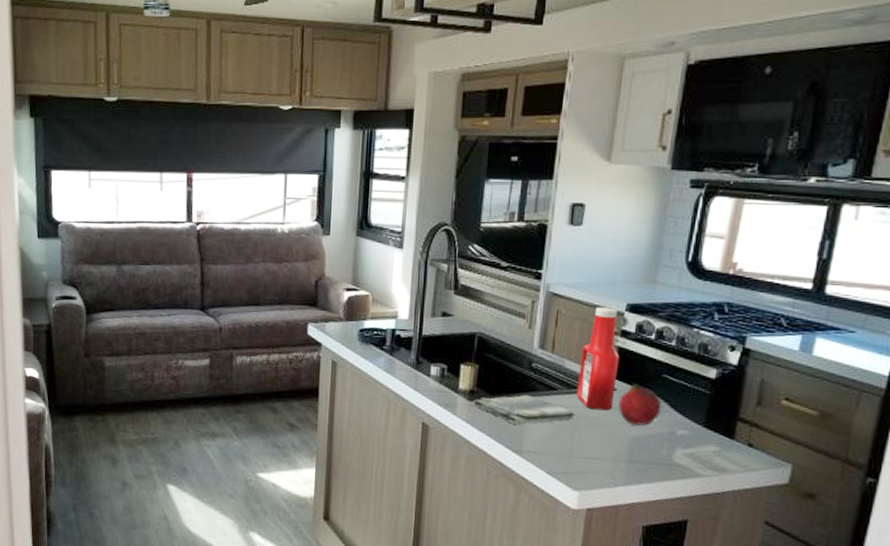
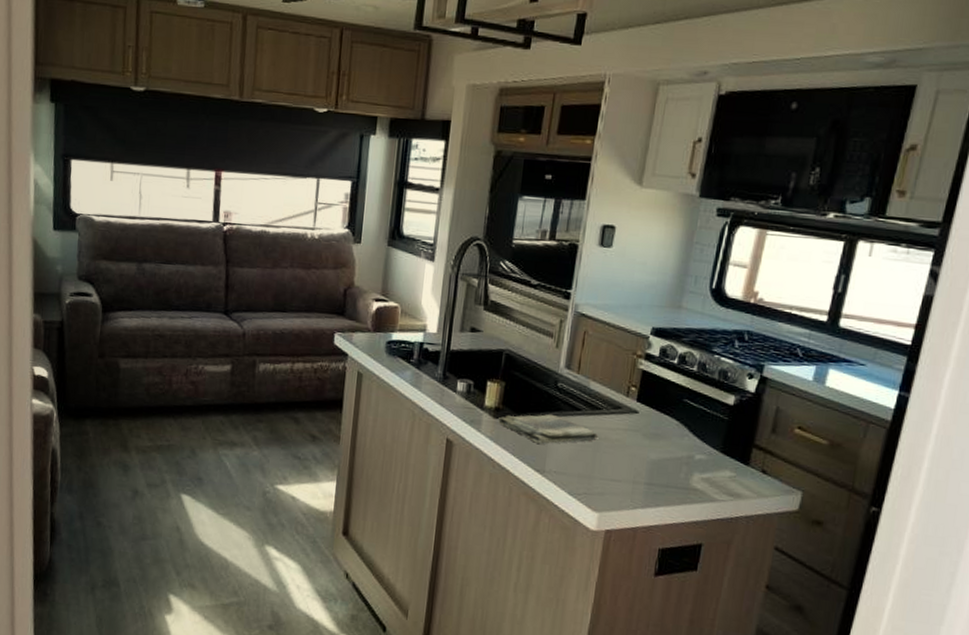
ketchup bottle: present [576,307,620,411] -> none [600,330,644,433]
fruit: present [618,384,662,426] -> none [640,407,682,449]

